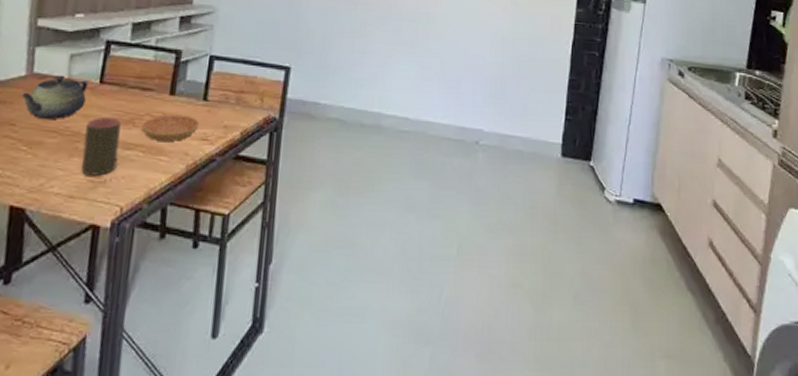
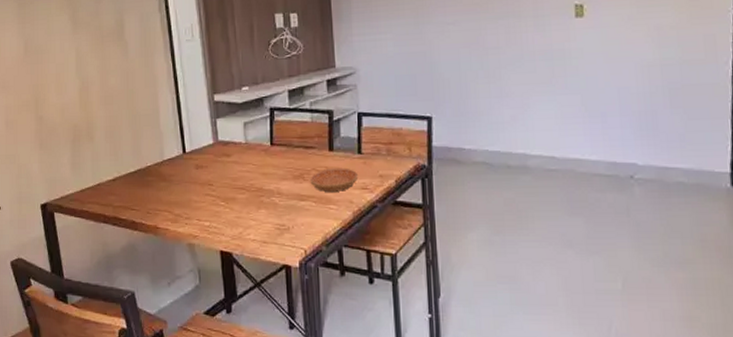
teapot: present [19,74,88,119] -> none [211,140,262,178]
cup: present [81,116,121,176] -> none [266,173,296,224]

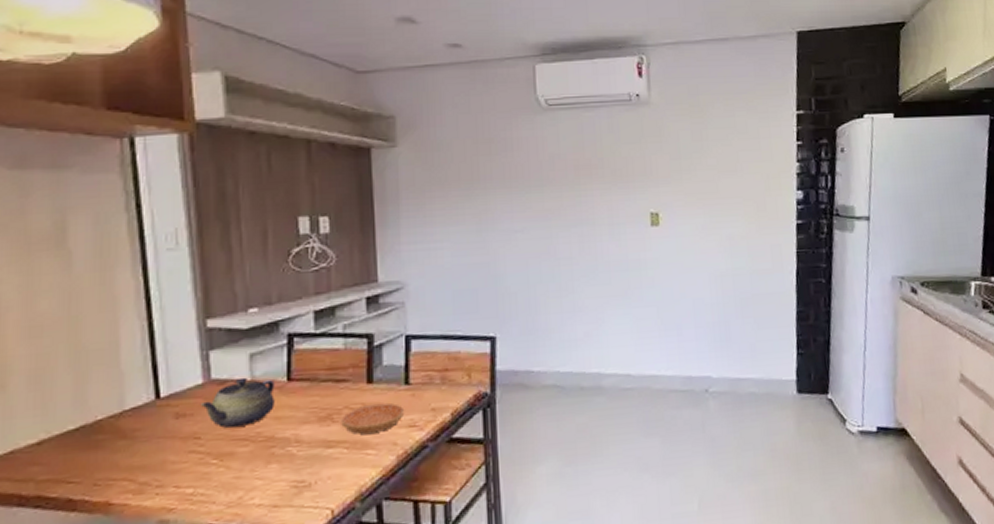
teapot: none [211,140,262,178] -> present [199,377,275,428]

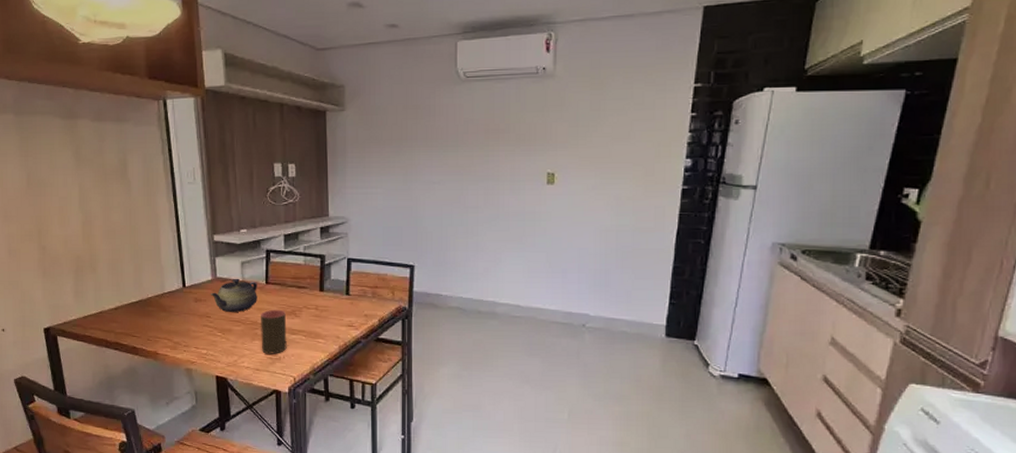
cup: none [280,414,320,482] -> present [261,309,287,354]
saucer: present [341,402,404,434] -> none [301,306,344,328]

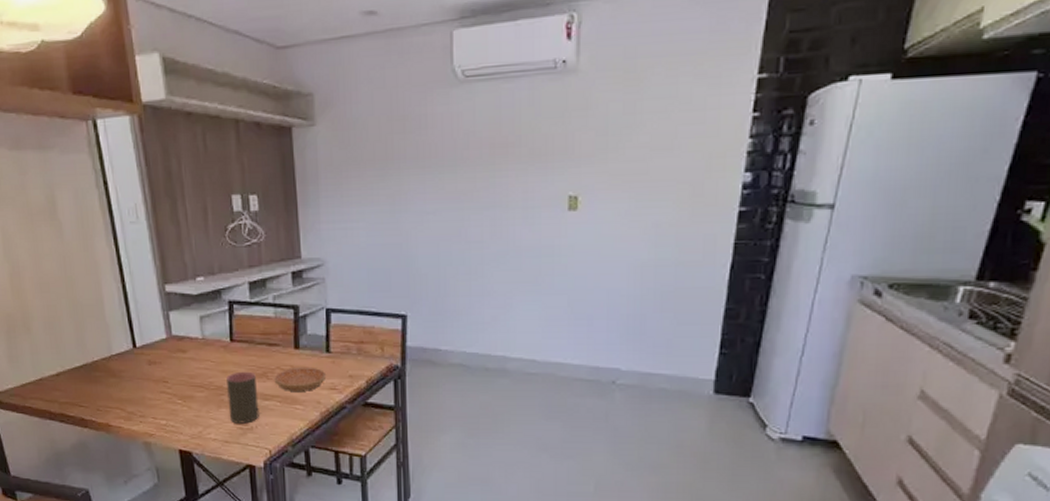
teapot: present [210,278,257,312] -> none [165,335,222,375]
saucer: none [301,306,344,328] -> present [274,367,325,391]

